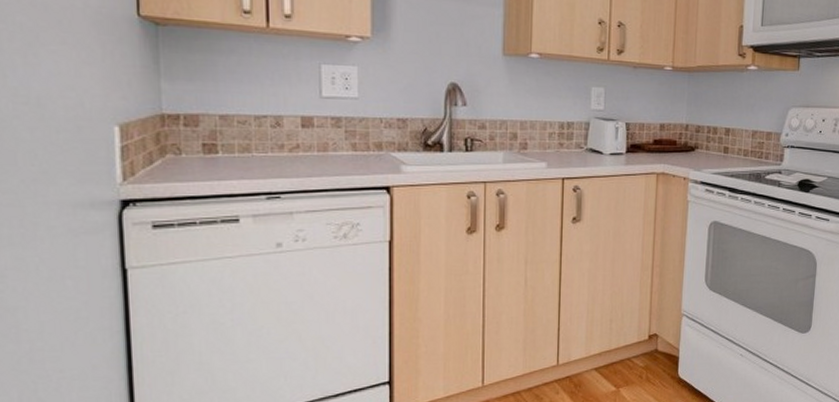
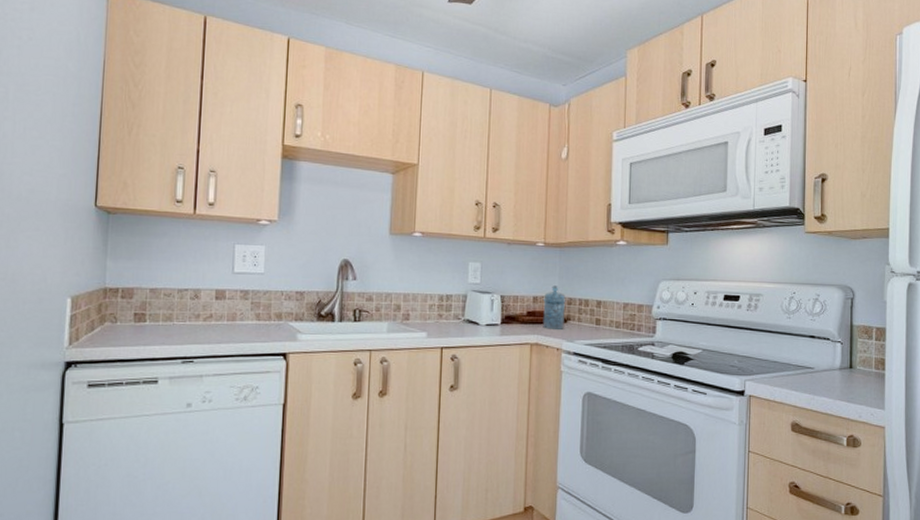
canister: none [669,112,694,158] -> present [543,285,566,329]

